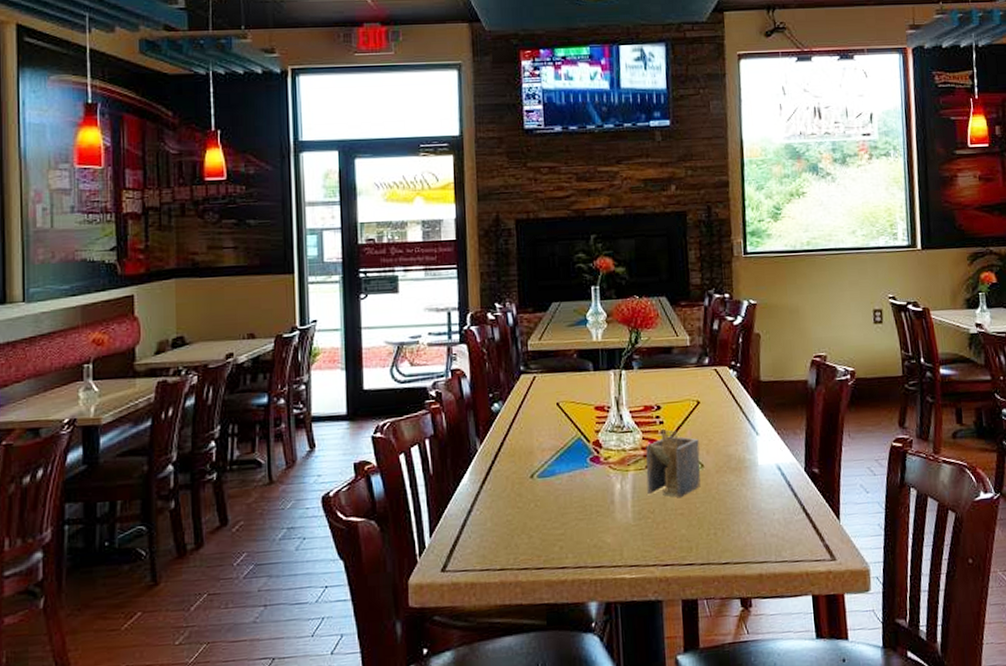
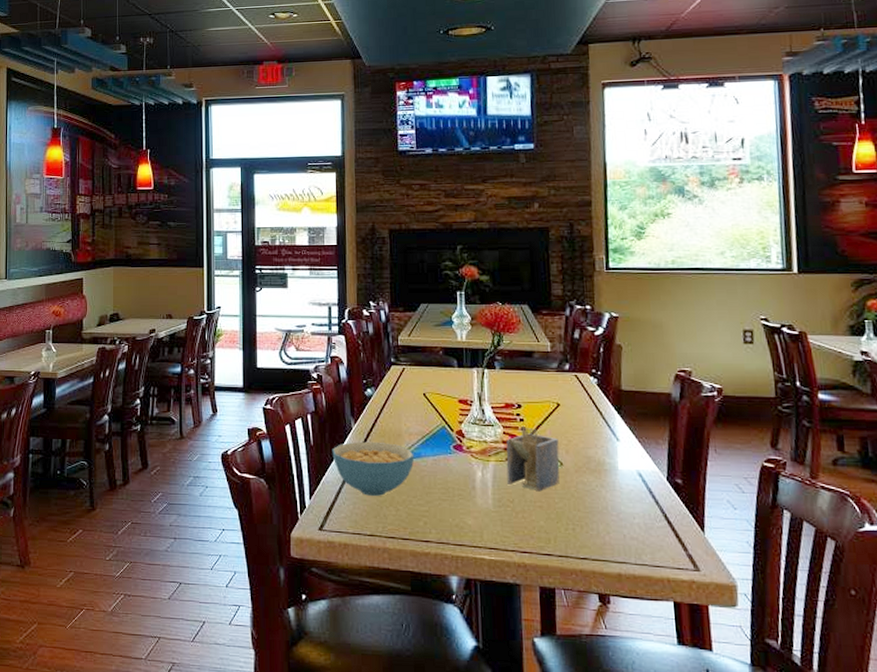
cereal bowl: none [455,462,548,525] -> present [332,441,415,496]

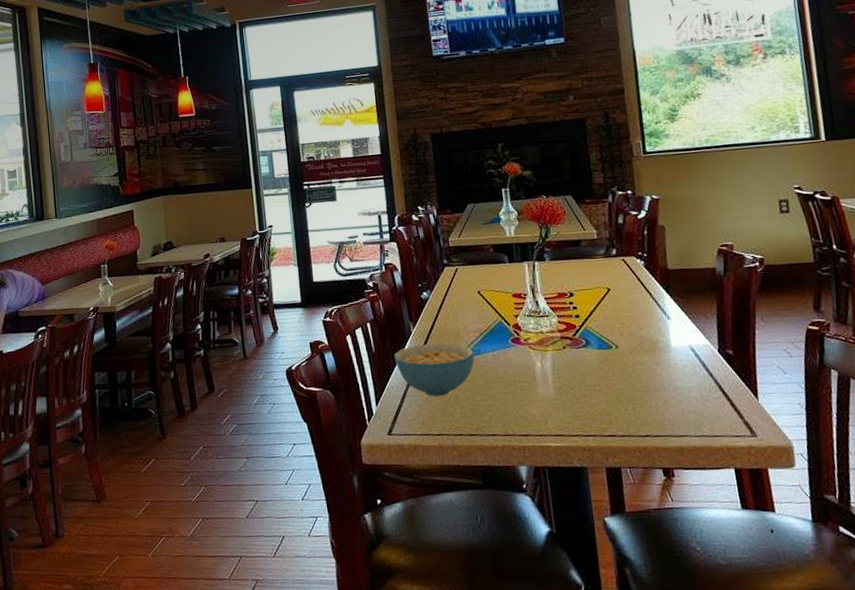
napkin holder: present [506,425,560,492] -> none [562,313,617,376]

